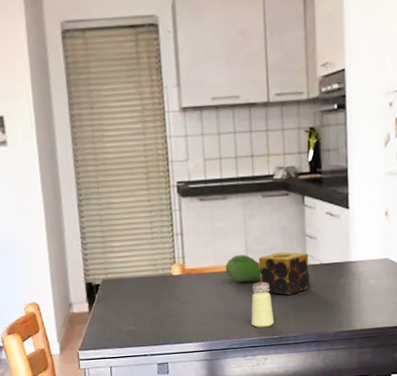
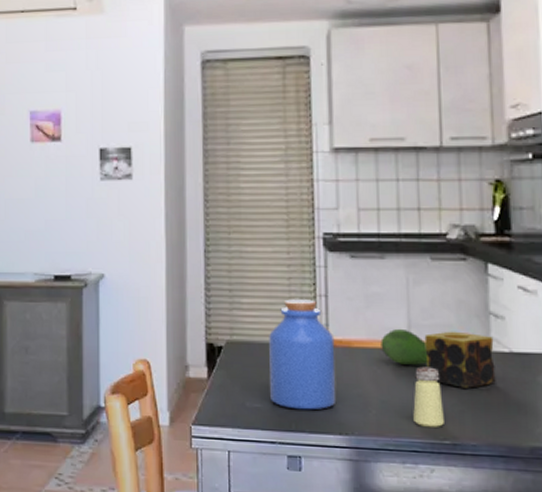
jar: none [137,238,193,328] -> present [269,299,337,410]

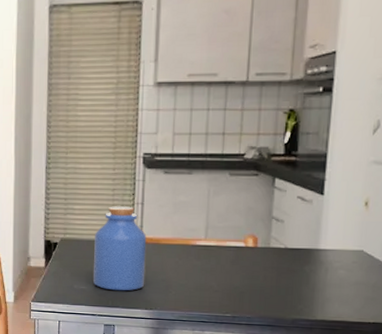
fruit: present [380,328,429,365] -> none [183,229,220,258]
saltshaker: present [413,366,444,428] -> none [204,259,228,305]
candle: present [424,331,496,388] -> none [217,231,273,275]

